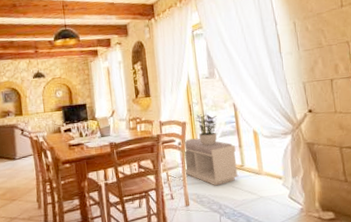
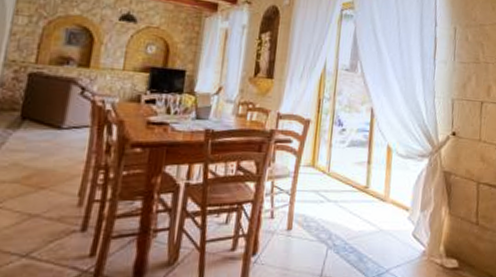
bench: present [177,138,239,186] -> none [293,142,363,209]
potted plant: present [195,114,217,146] -> none [322,113,349,156]

